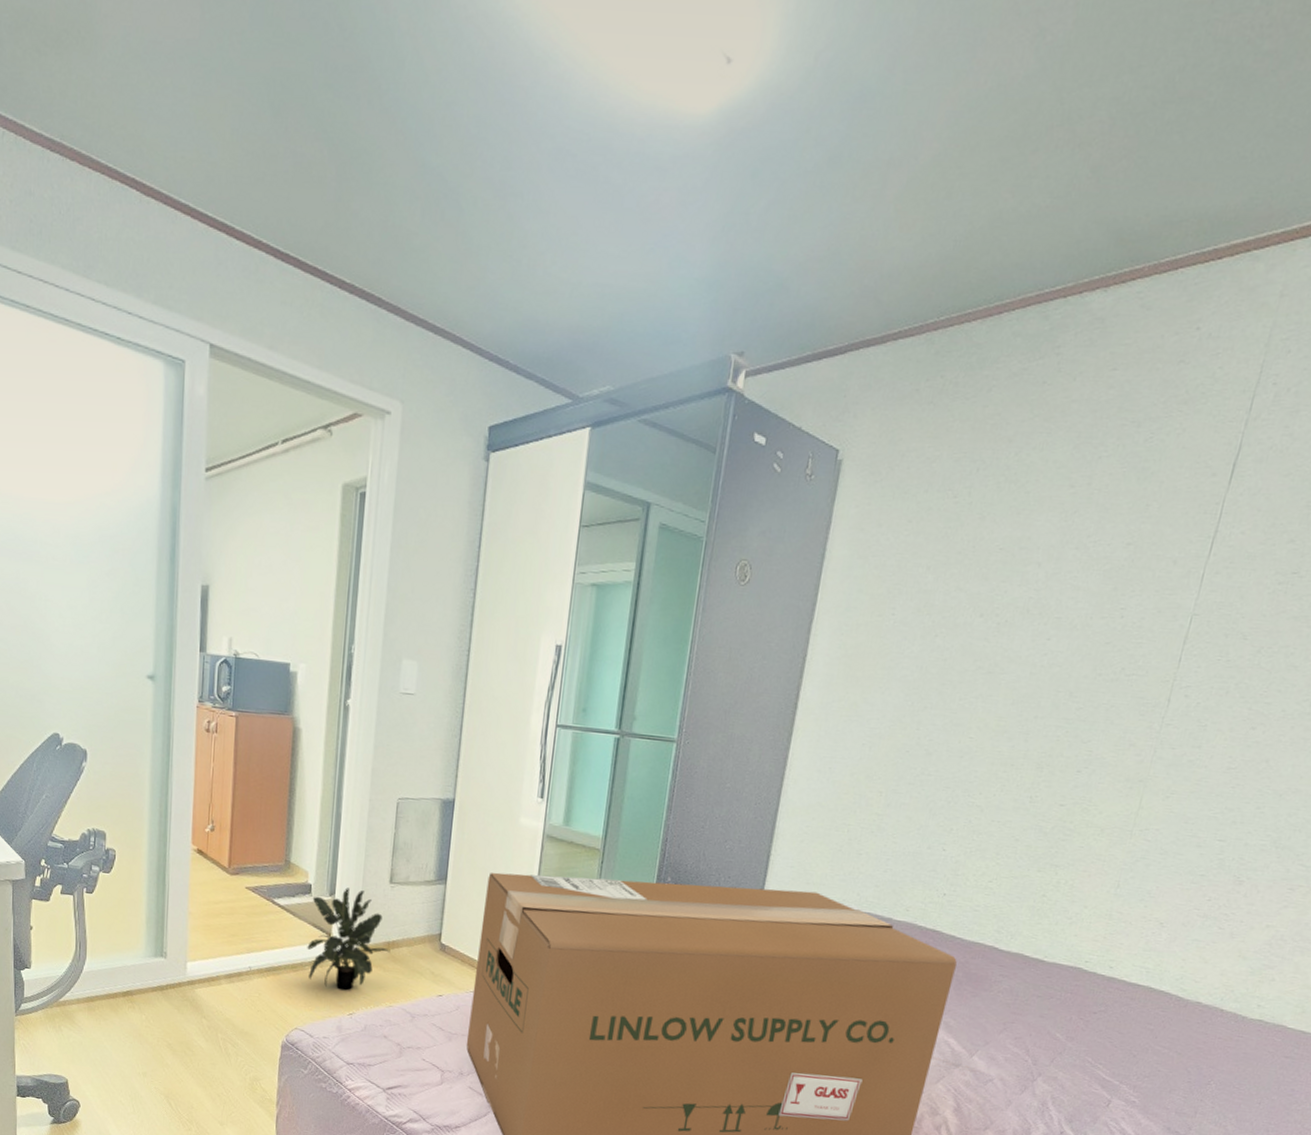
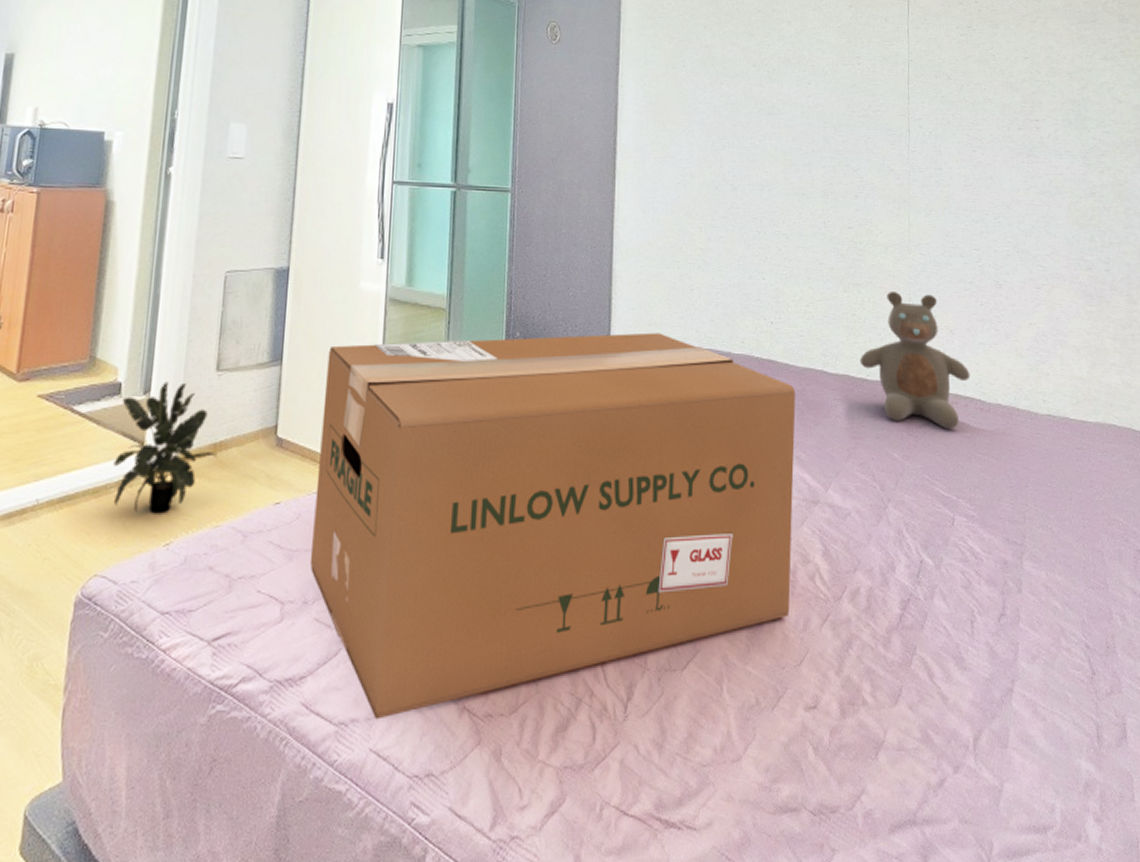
teddy bear: none [1038,875,1173,1020] -> present [860,290,970,430]

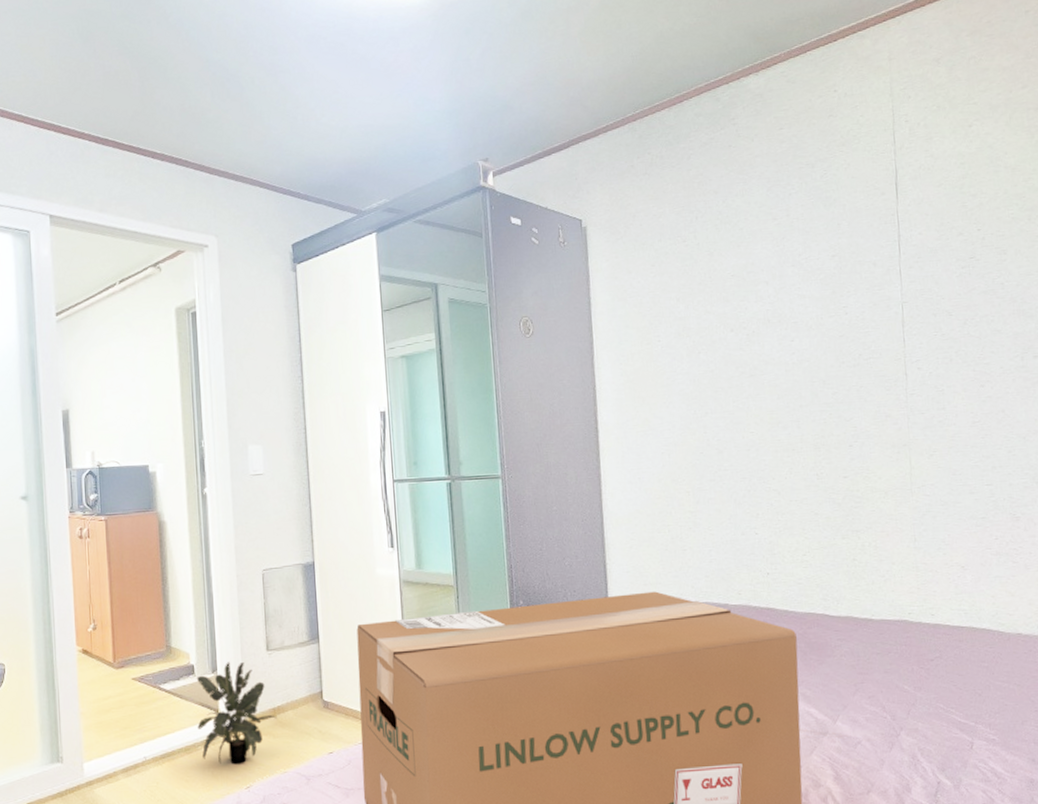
teddy bear: present [860,290,970,430] -> none [863,533,986,661]

